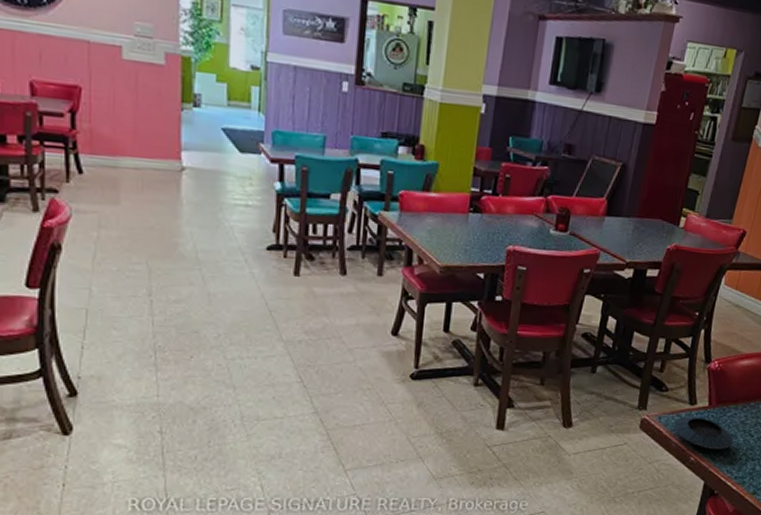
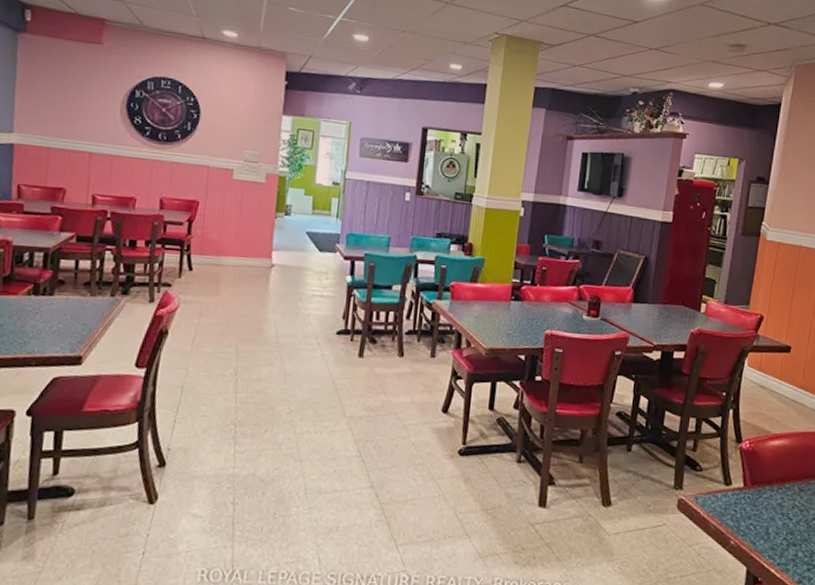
saucer: present [674,416,734,450] -> none [711,497,772,534]

